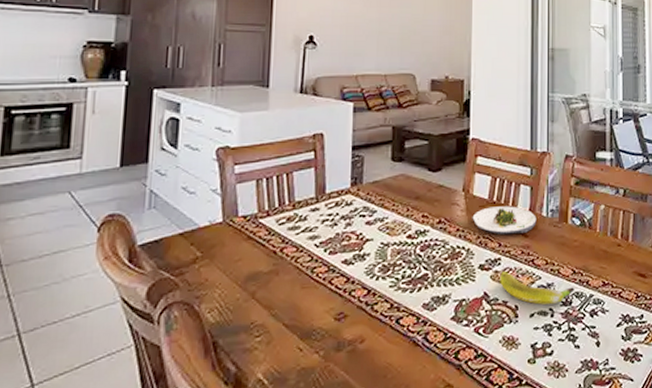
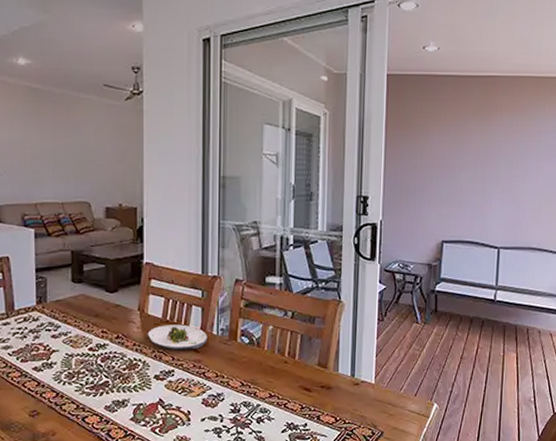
banana: present [500,272,574,306] -> none [174,382,242,412]

